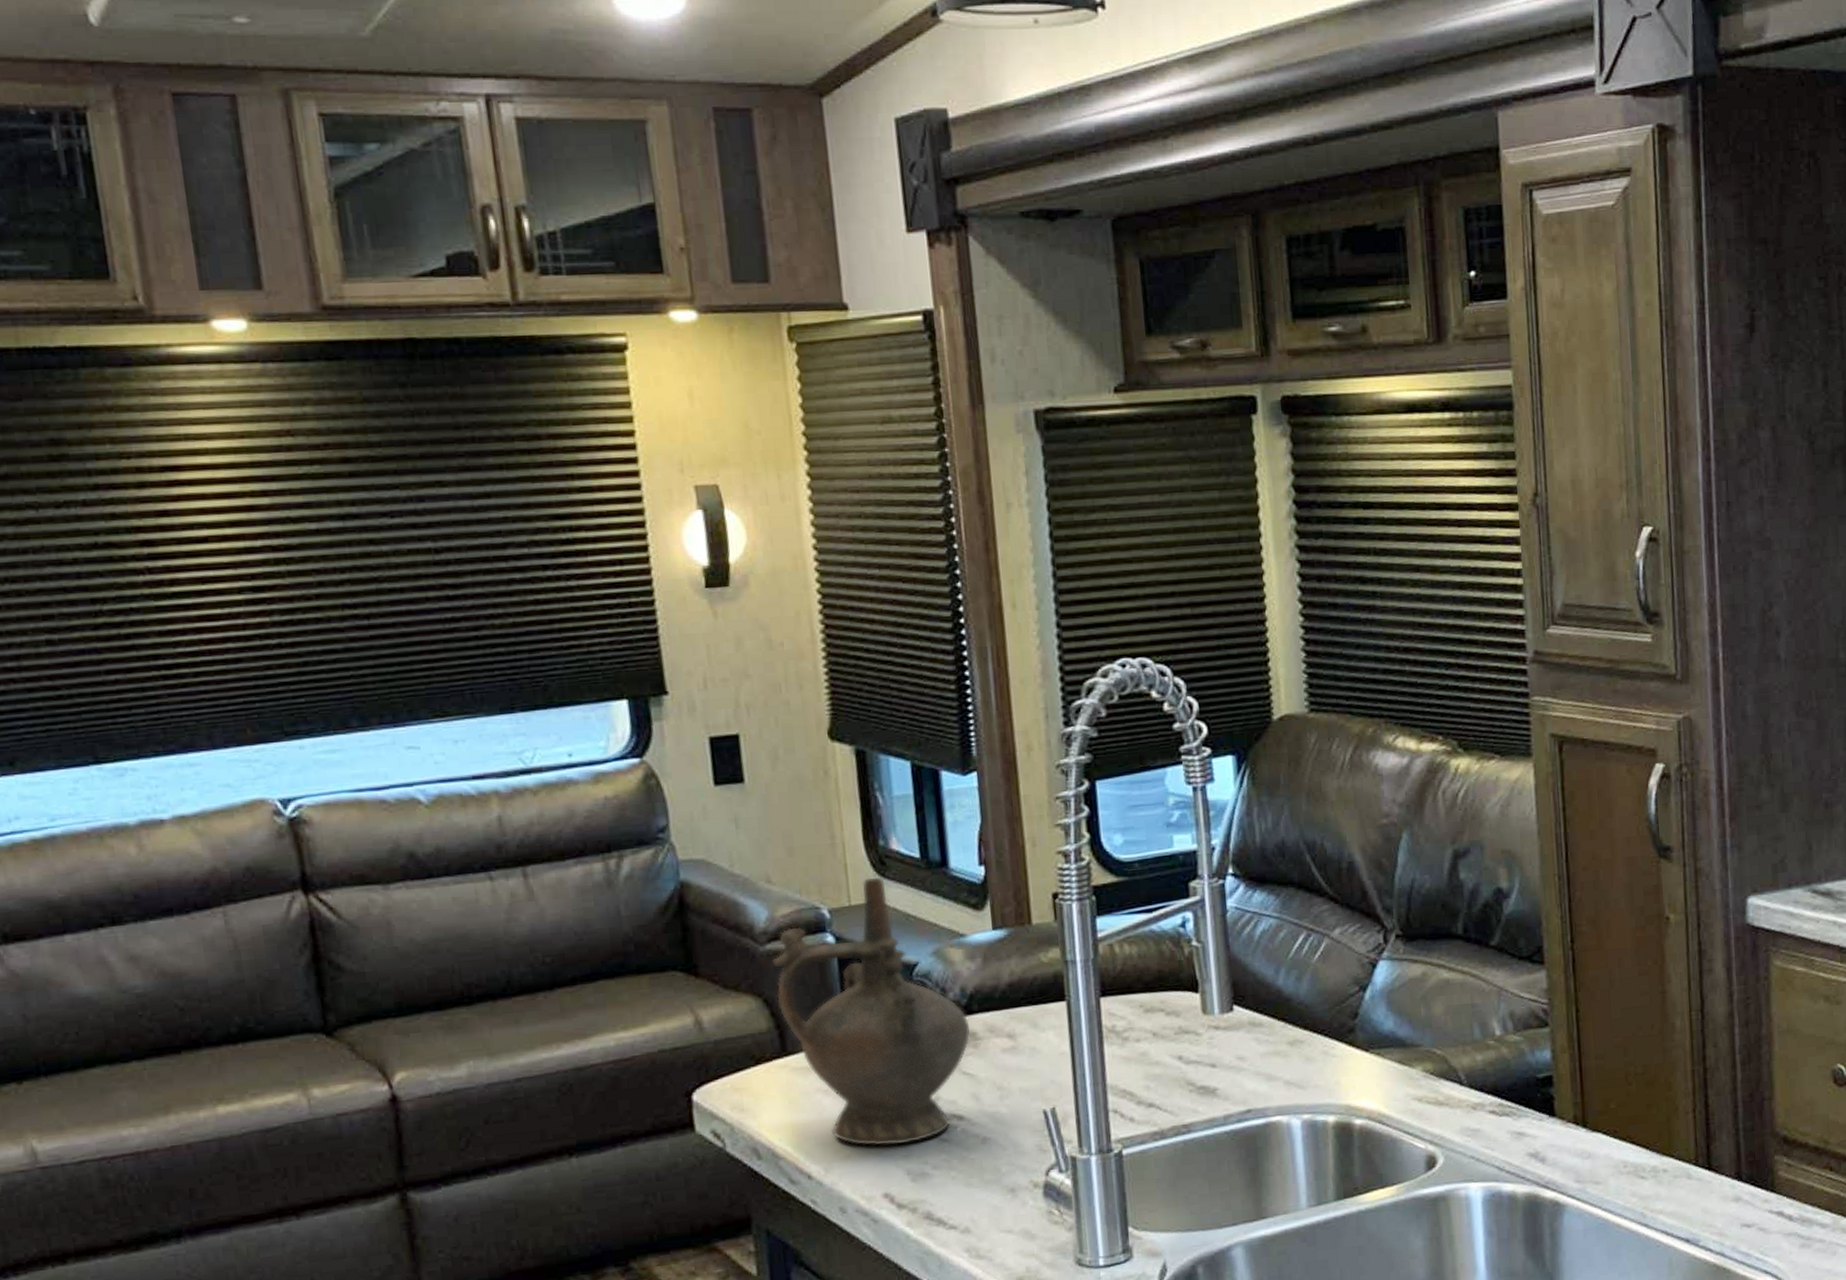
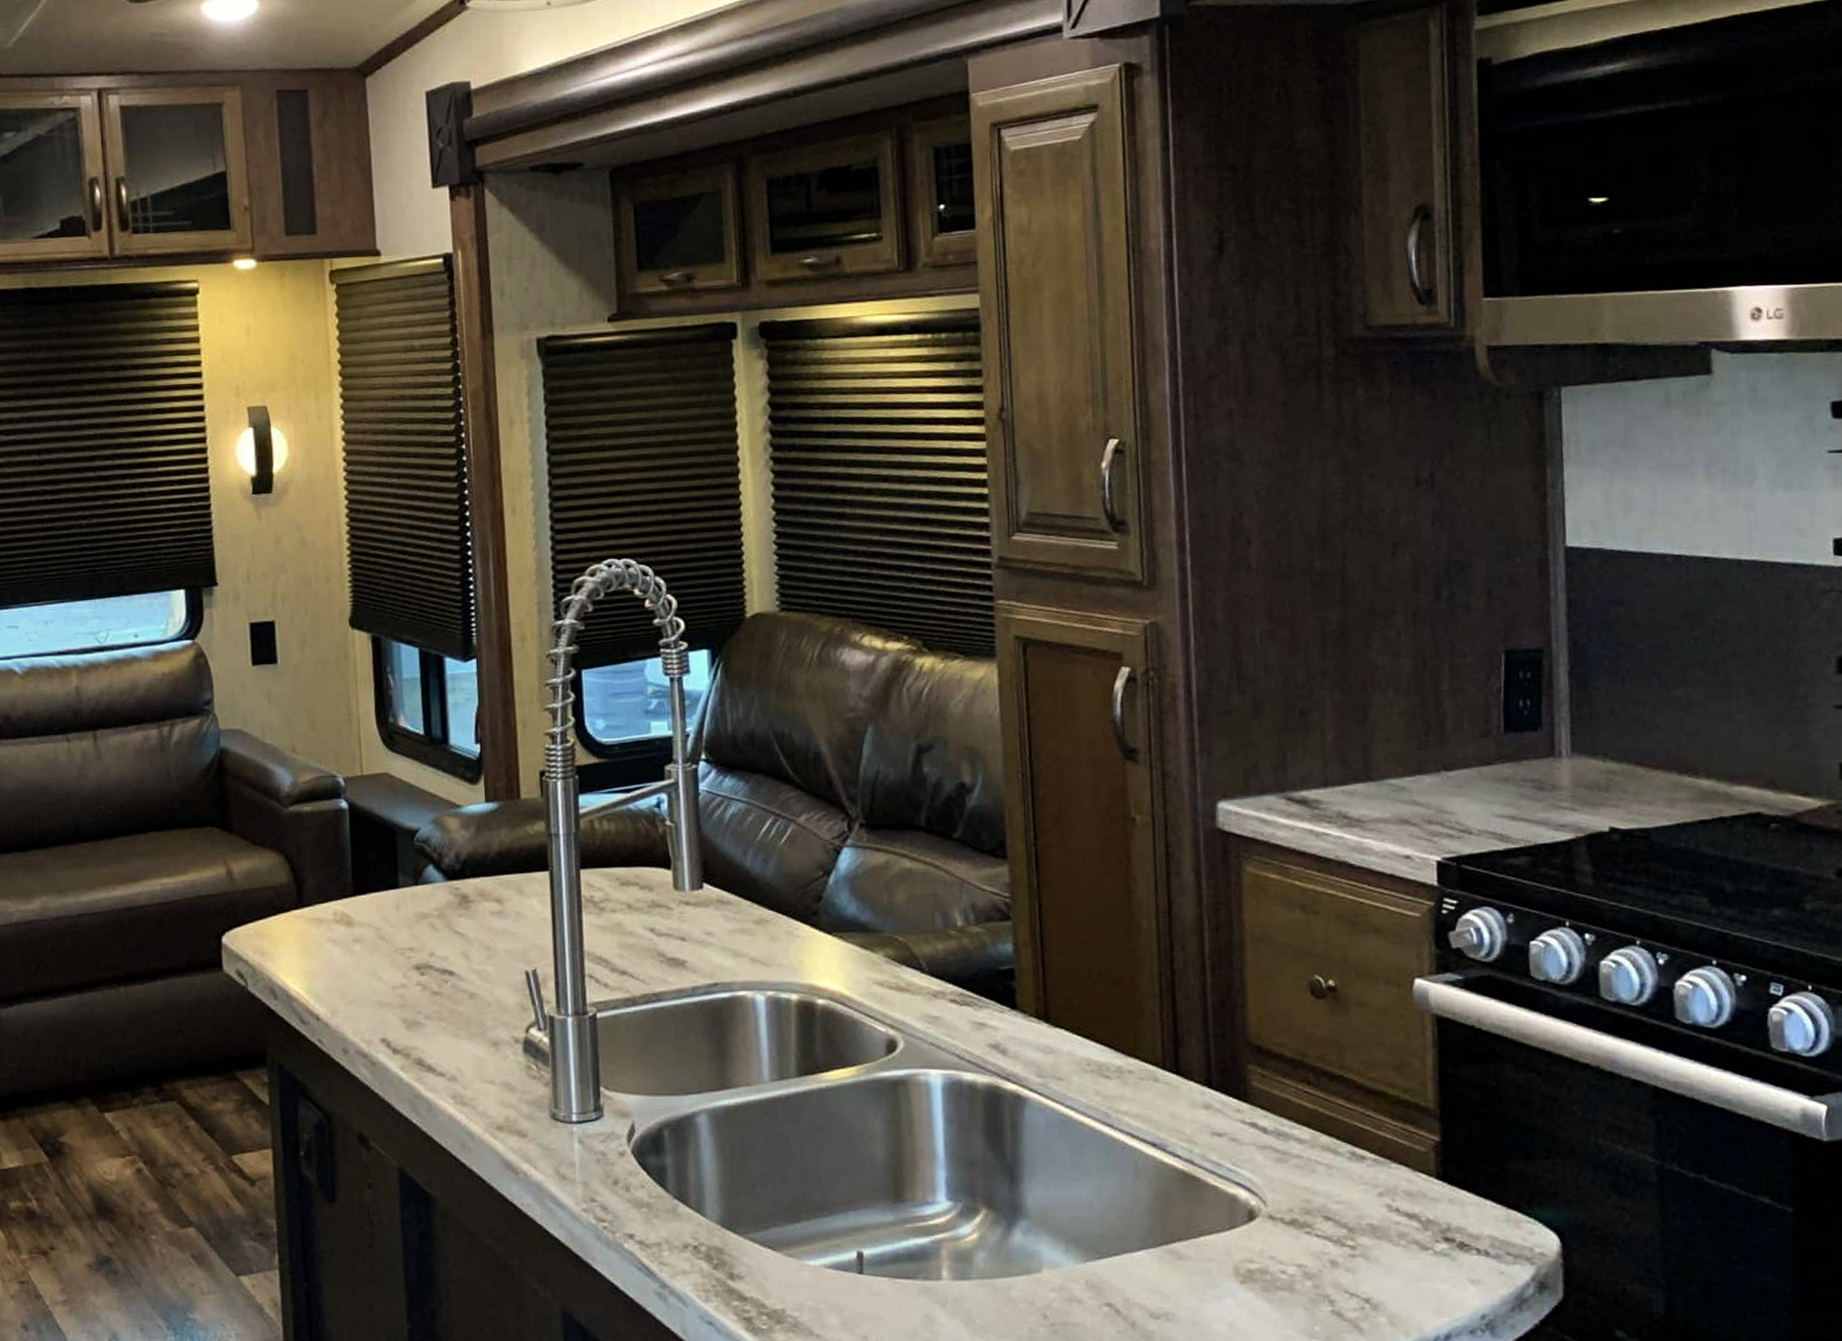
ceremonial vessel: present [773,876,971,1146] -> none [294,750,463,995]

